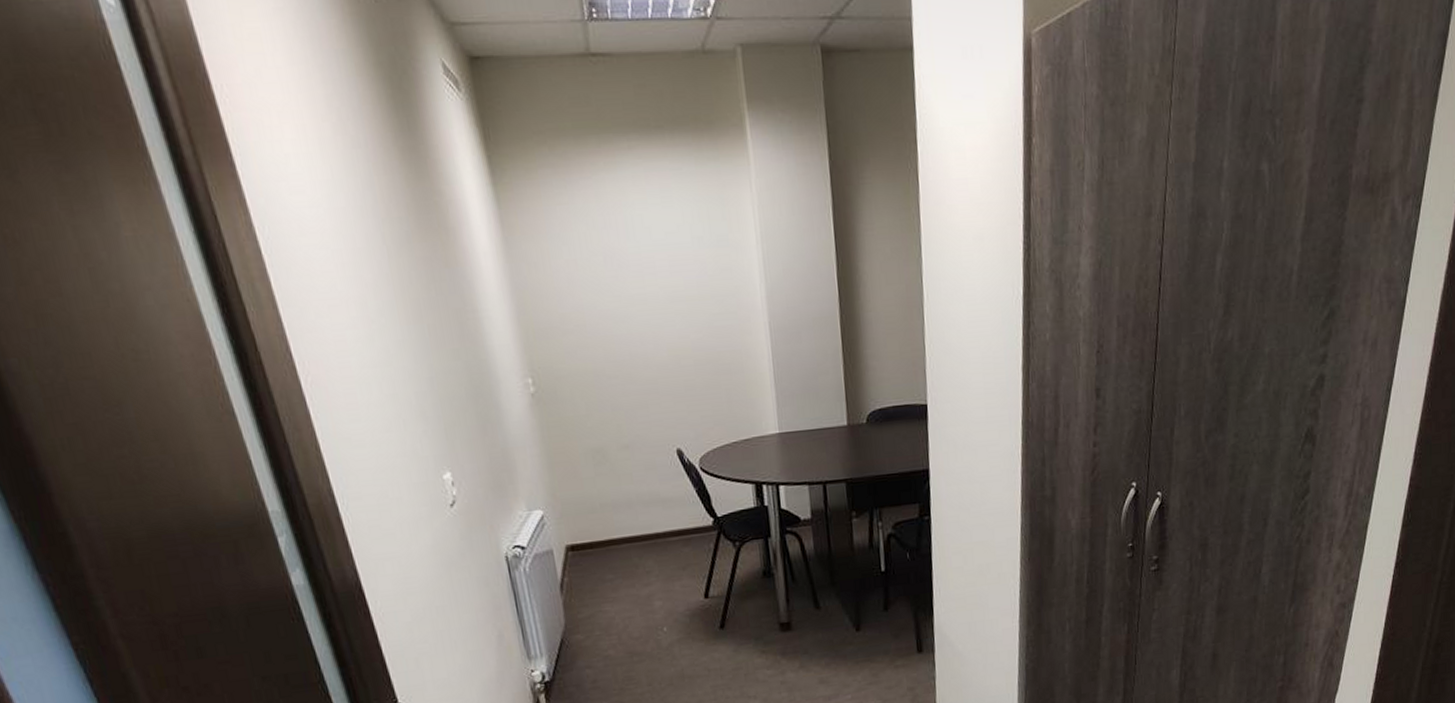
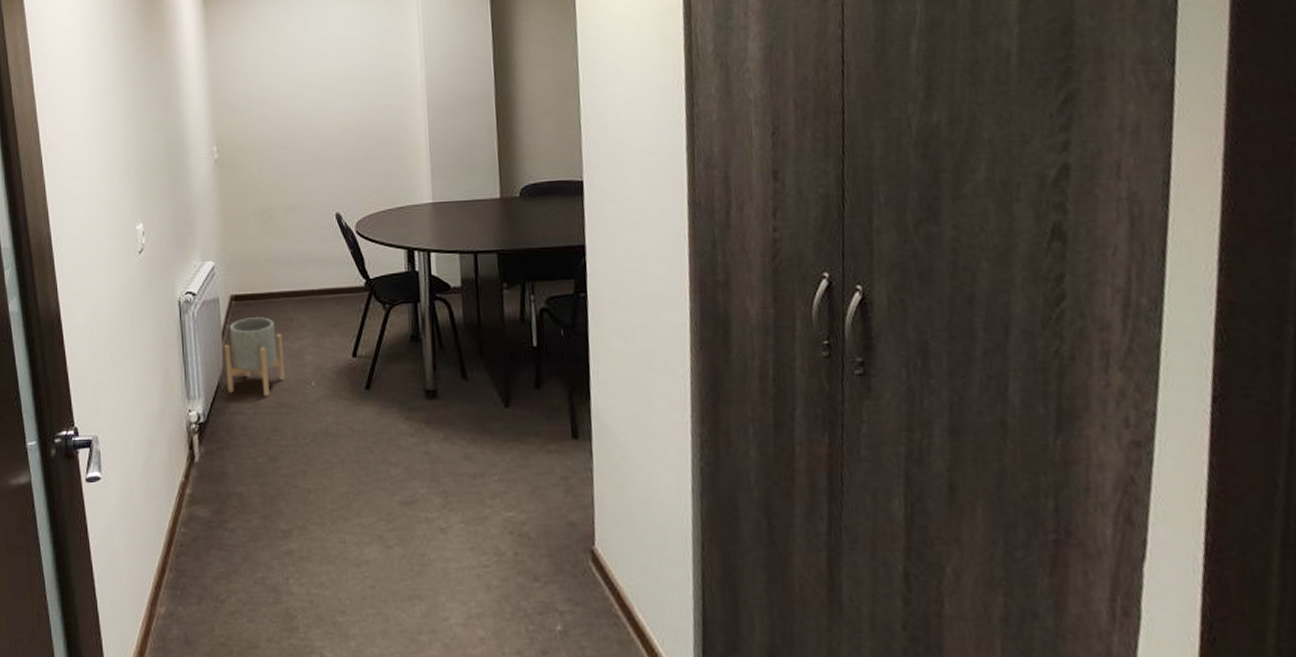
planter: none [564,566,635,648] -> present [224,317,286,396]

